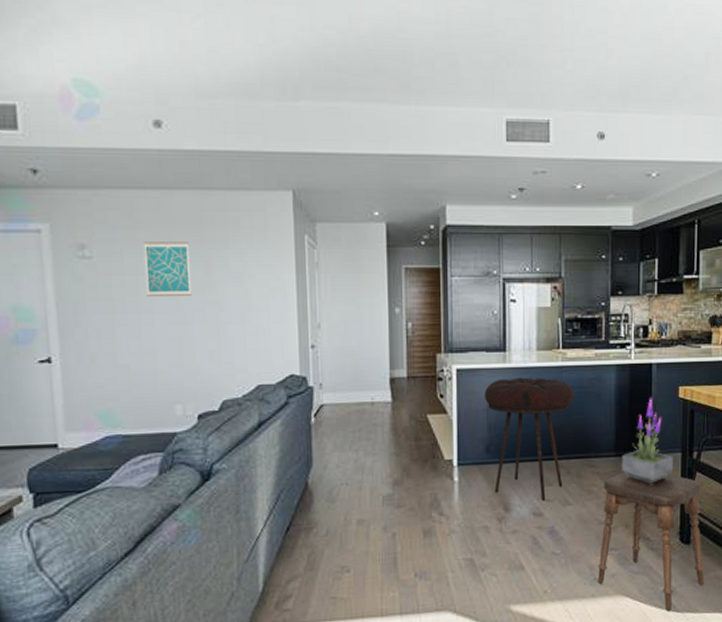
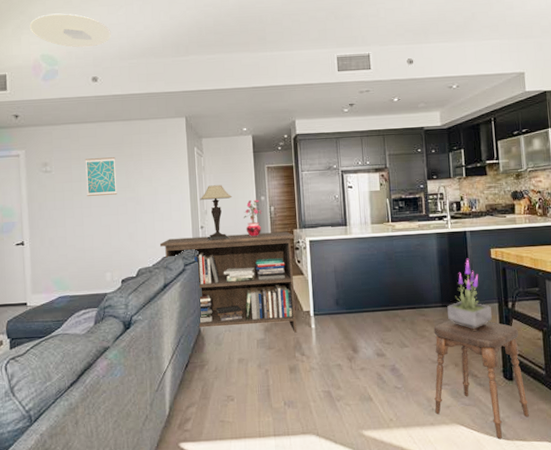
ceiling light: none [53,14,183,74] -> present [30,13,111,48]
storage cabinet: none [252,356,438,487] -> present [159,231,297,333]
table lamp: none [311,289,356,365] -> present [200,185,233,241]
potted plant: none [369,311,396,363] -> present [243,199,262,238]
stool: present [485,377,575,501] -> none [332,245,405,344]

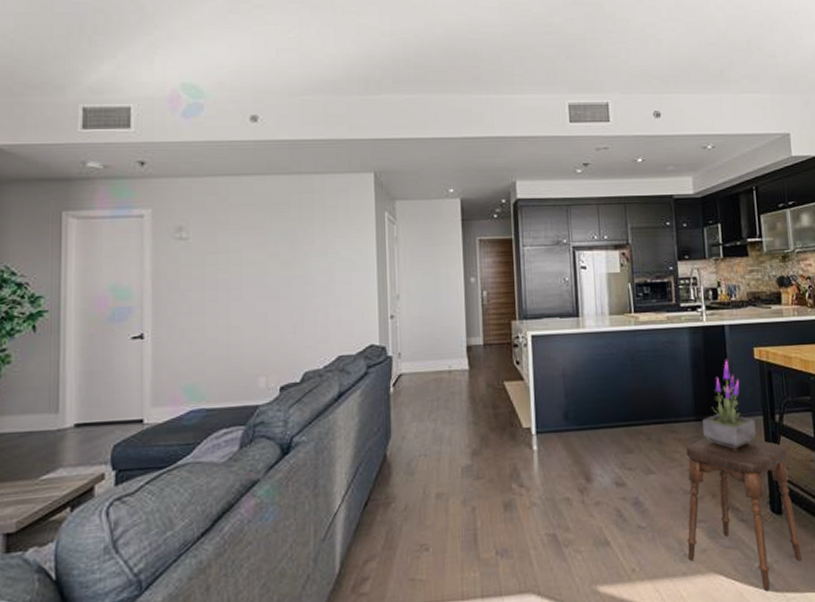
ceiling light: present [30,13,111,48] -> none [168,31,279,77]
wall art: present [85,157,118,196] -> none [236,222,279,273]
storage cabinet: present [159,231,297,333] -> none [334,323,514,457]
table lamp: present [200,185,233,241] -> none [390,261,434,334]
potted plant: present [243,199,262,238] -> none [446,281,472,331]

